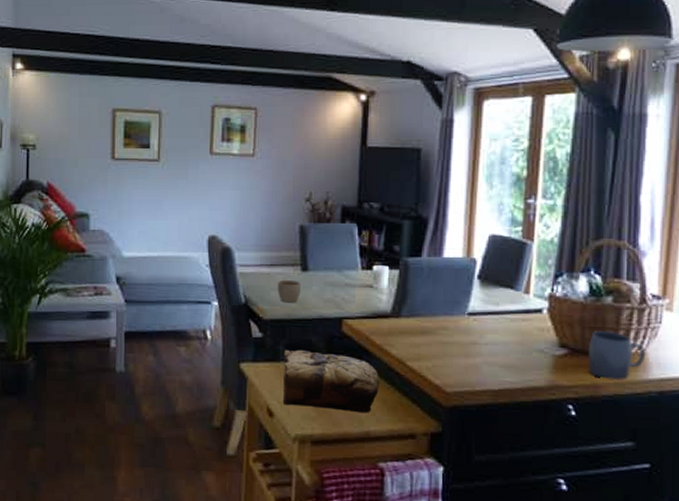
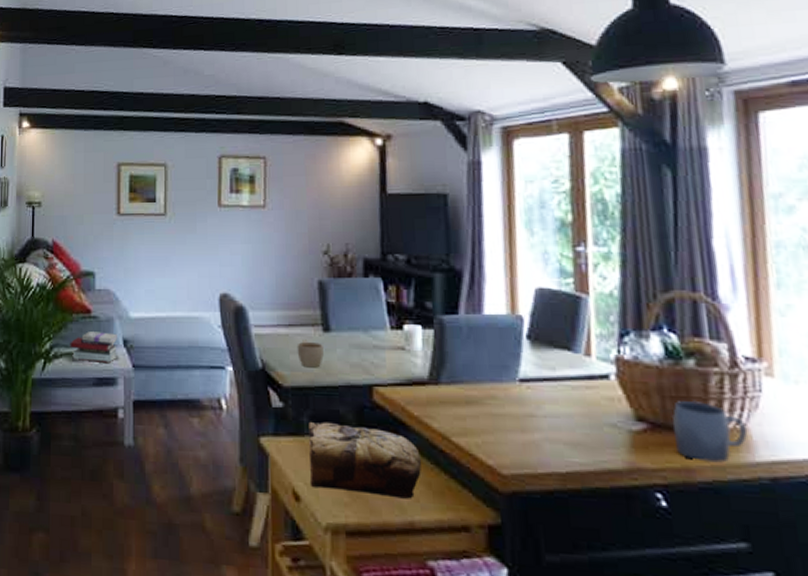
books: none [65,269,111,299] -> present [70,331,117,364]

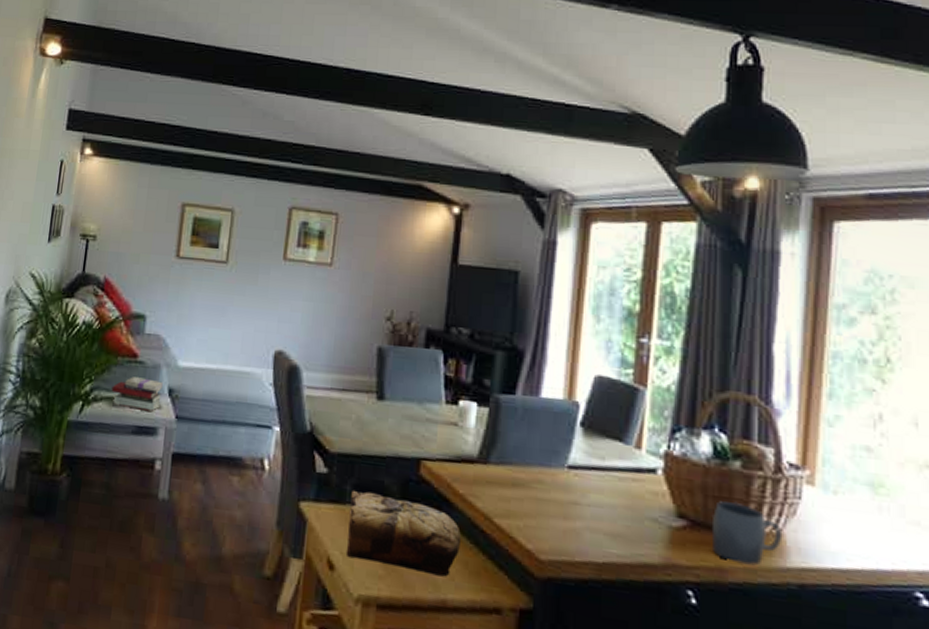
cup: present [297,339,324,368] -> none [348,406,375,436]

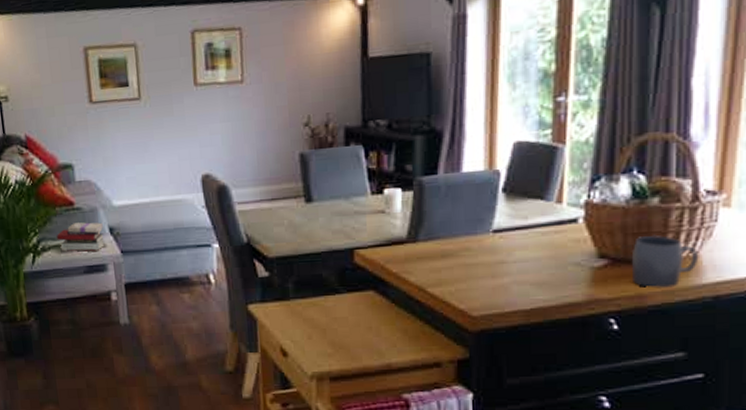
bread loaf: present [346,490,462,577] -> none [293,285,400,345]

